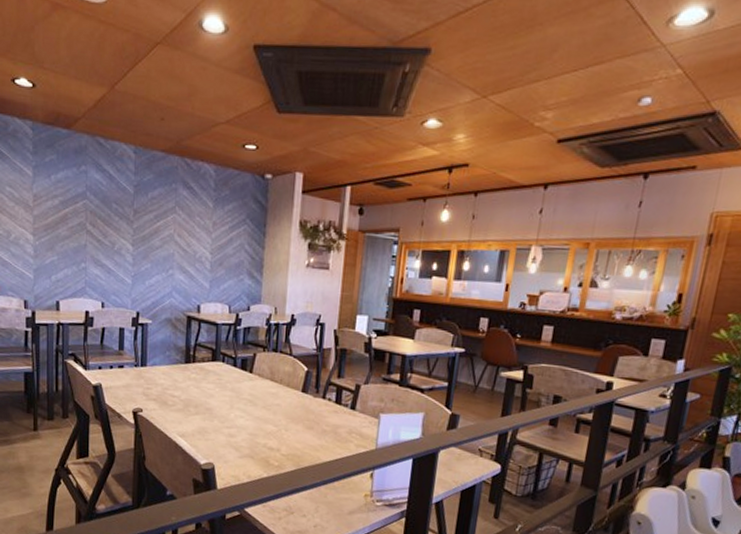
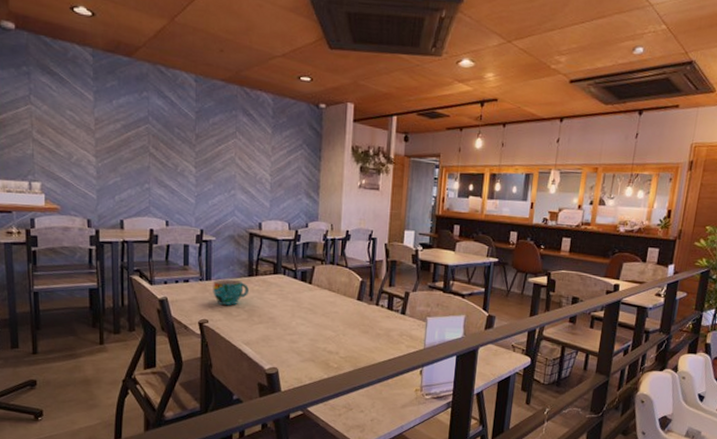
cup: none [148,365,185,394] -> present [213,279,249,305]

